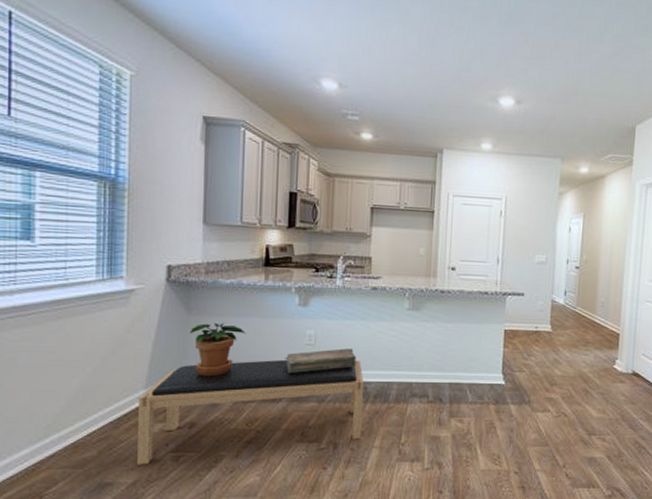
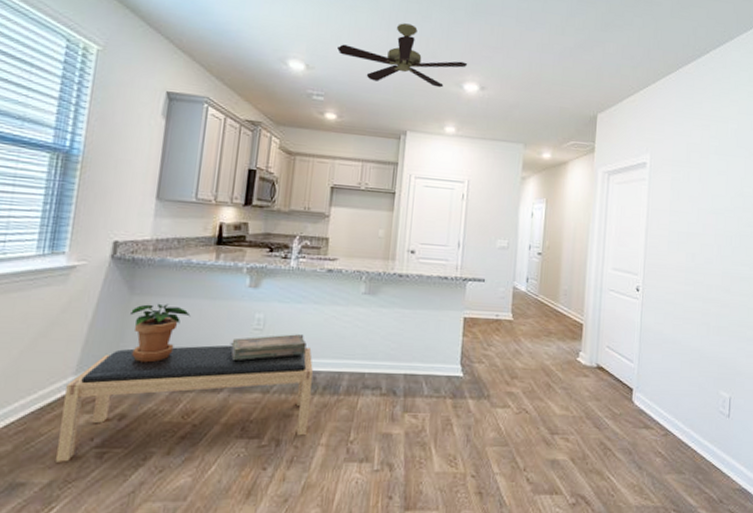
ceiling fan: none [370,35,503,103] -> present [337,23,468,88]

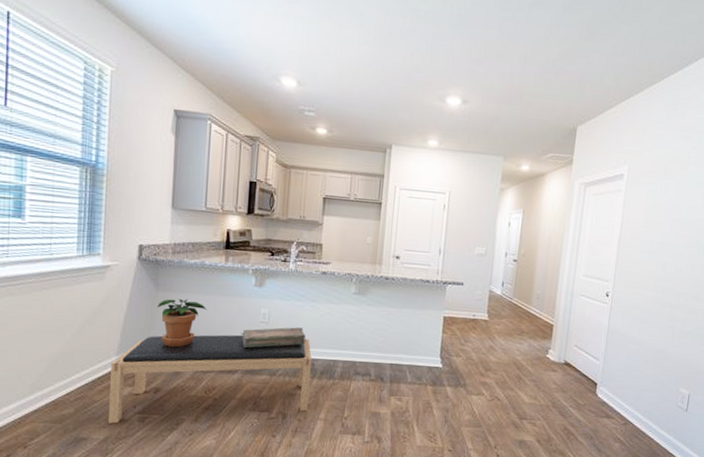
ceiling fan: present [337,23,468,88] -> none [326,37,451,102]

